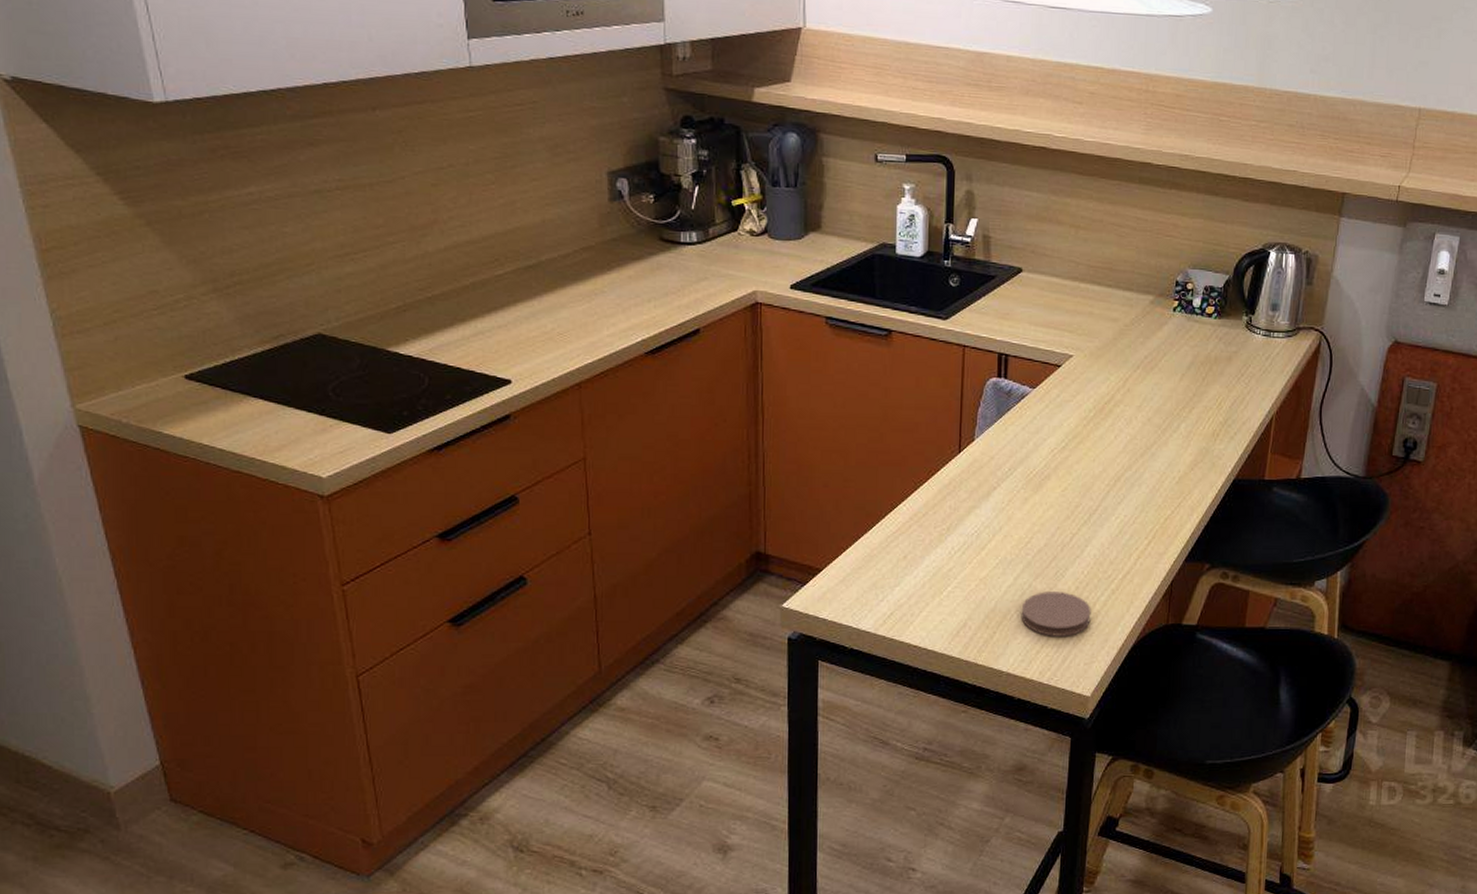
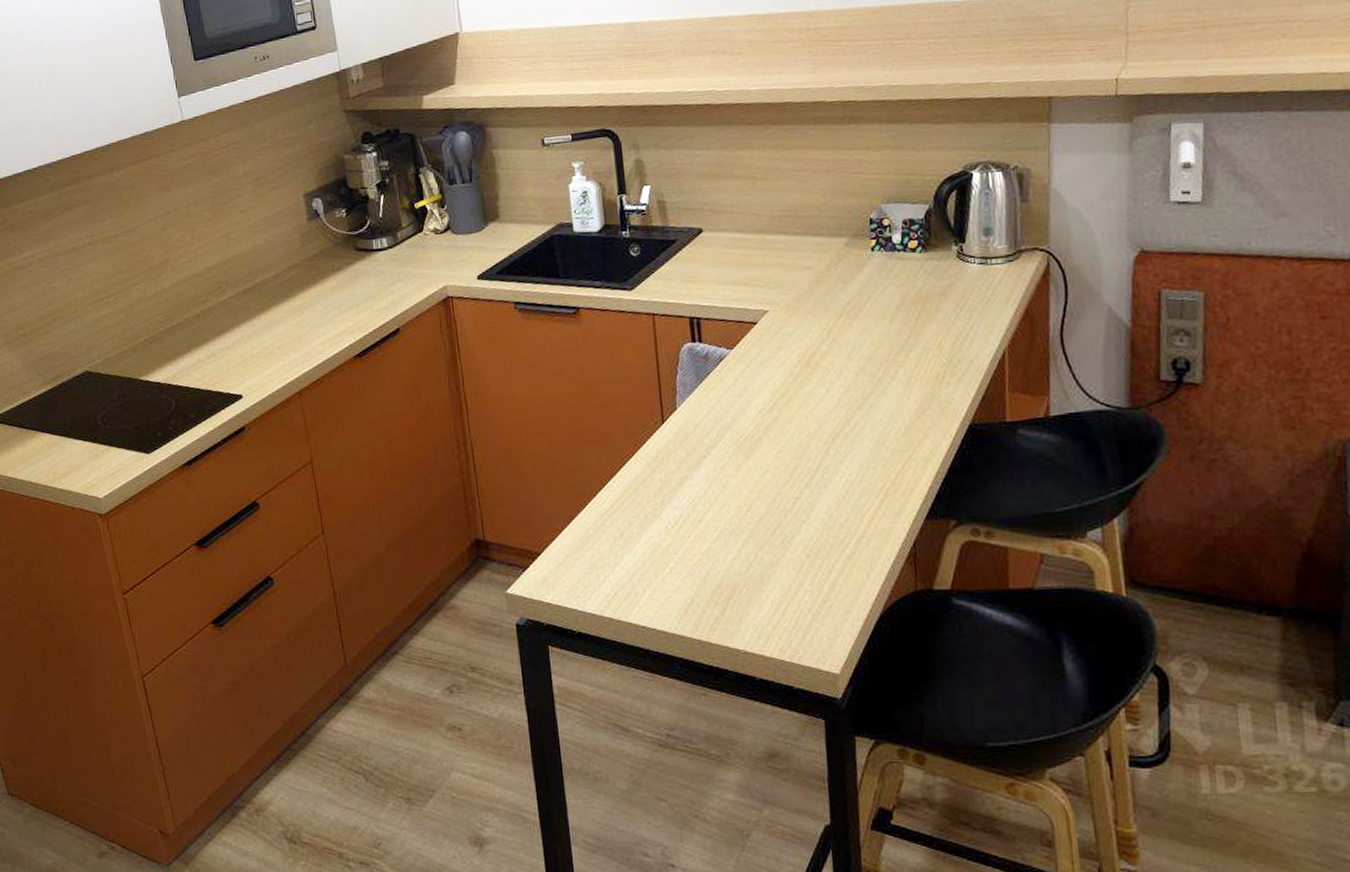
coaster: present [1021,592,1091,636] -> none [750,561,828,610]

